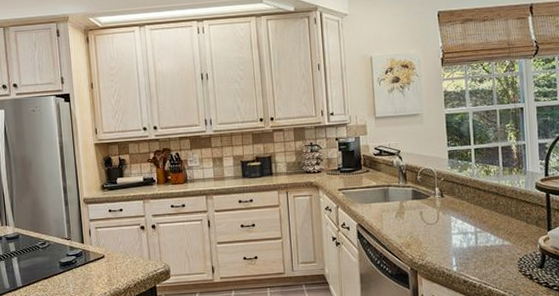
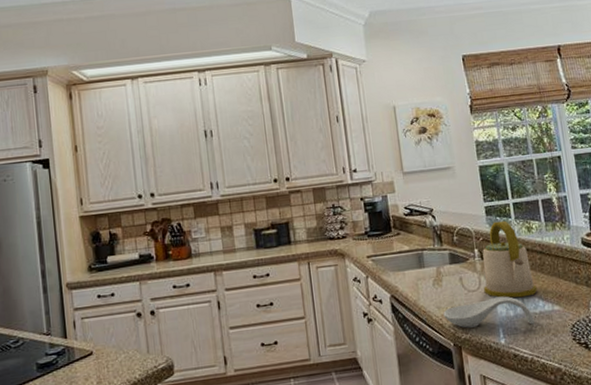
spoon rest: none [403,230,485,256] -> present [443,296,535,328]
kettle: none [441,164,490,232] -> present [482,220,538,298]

